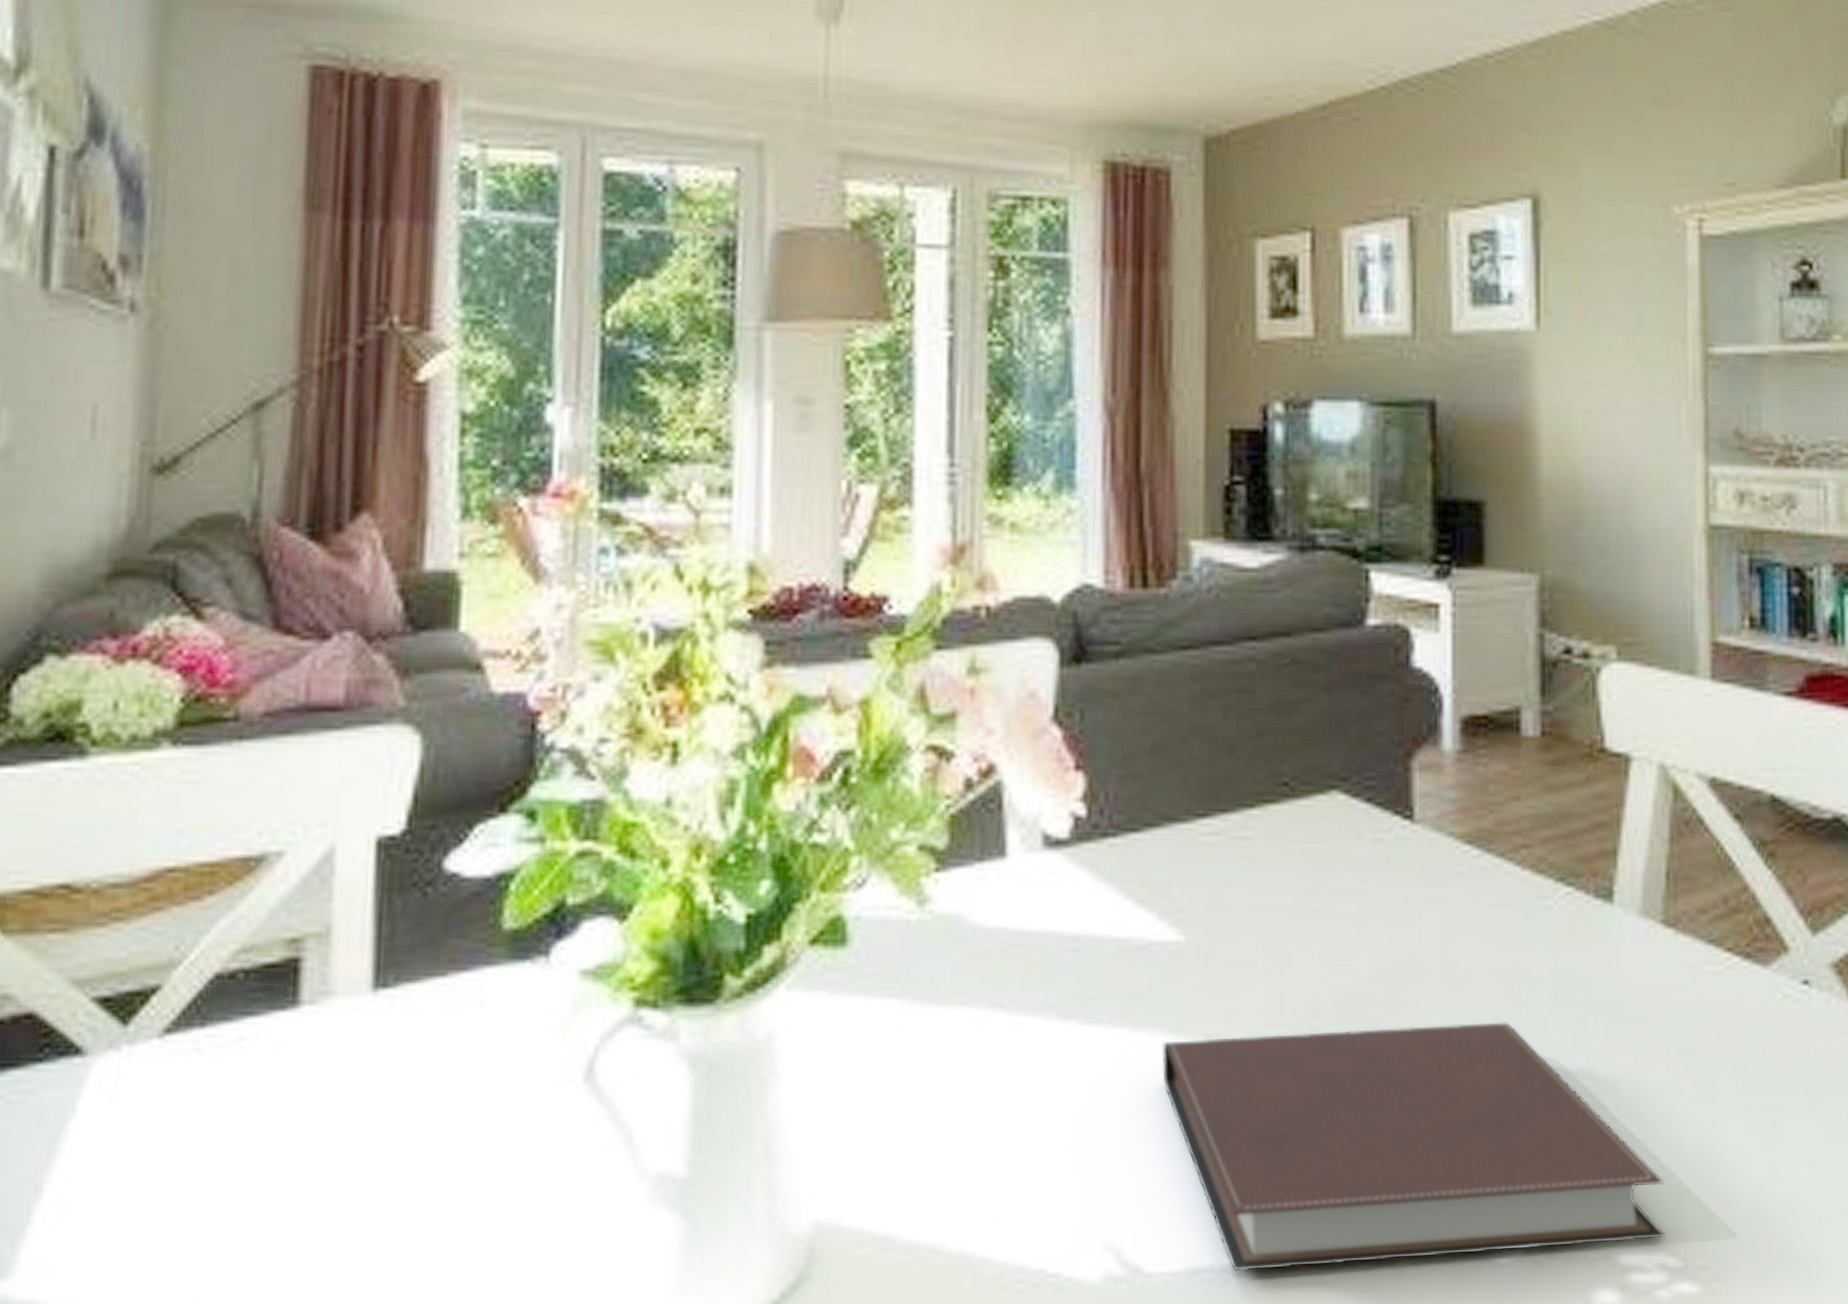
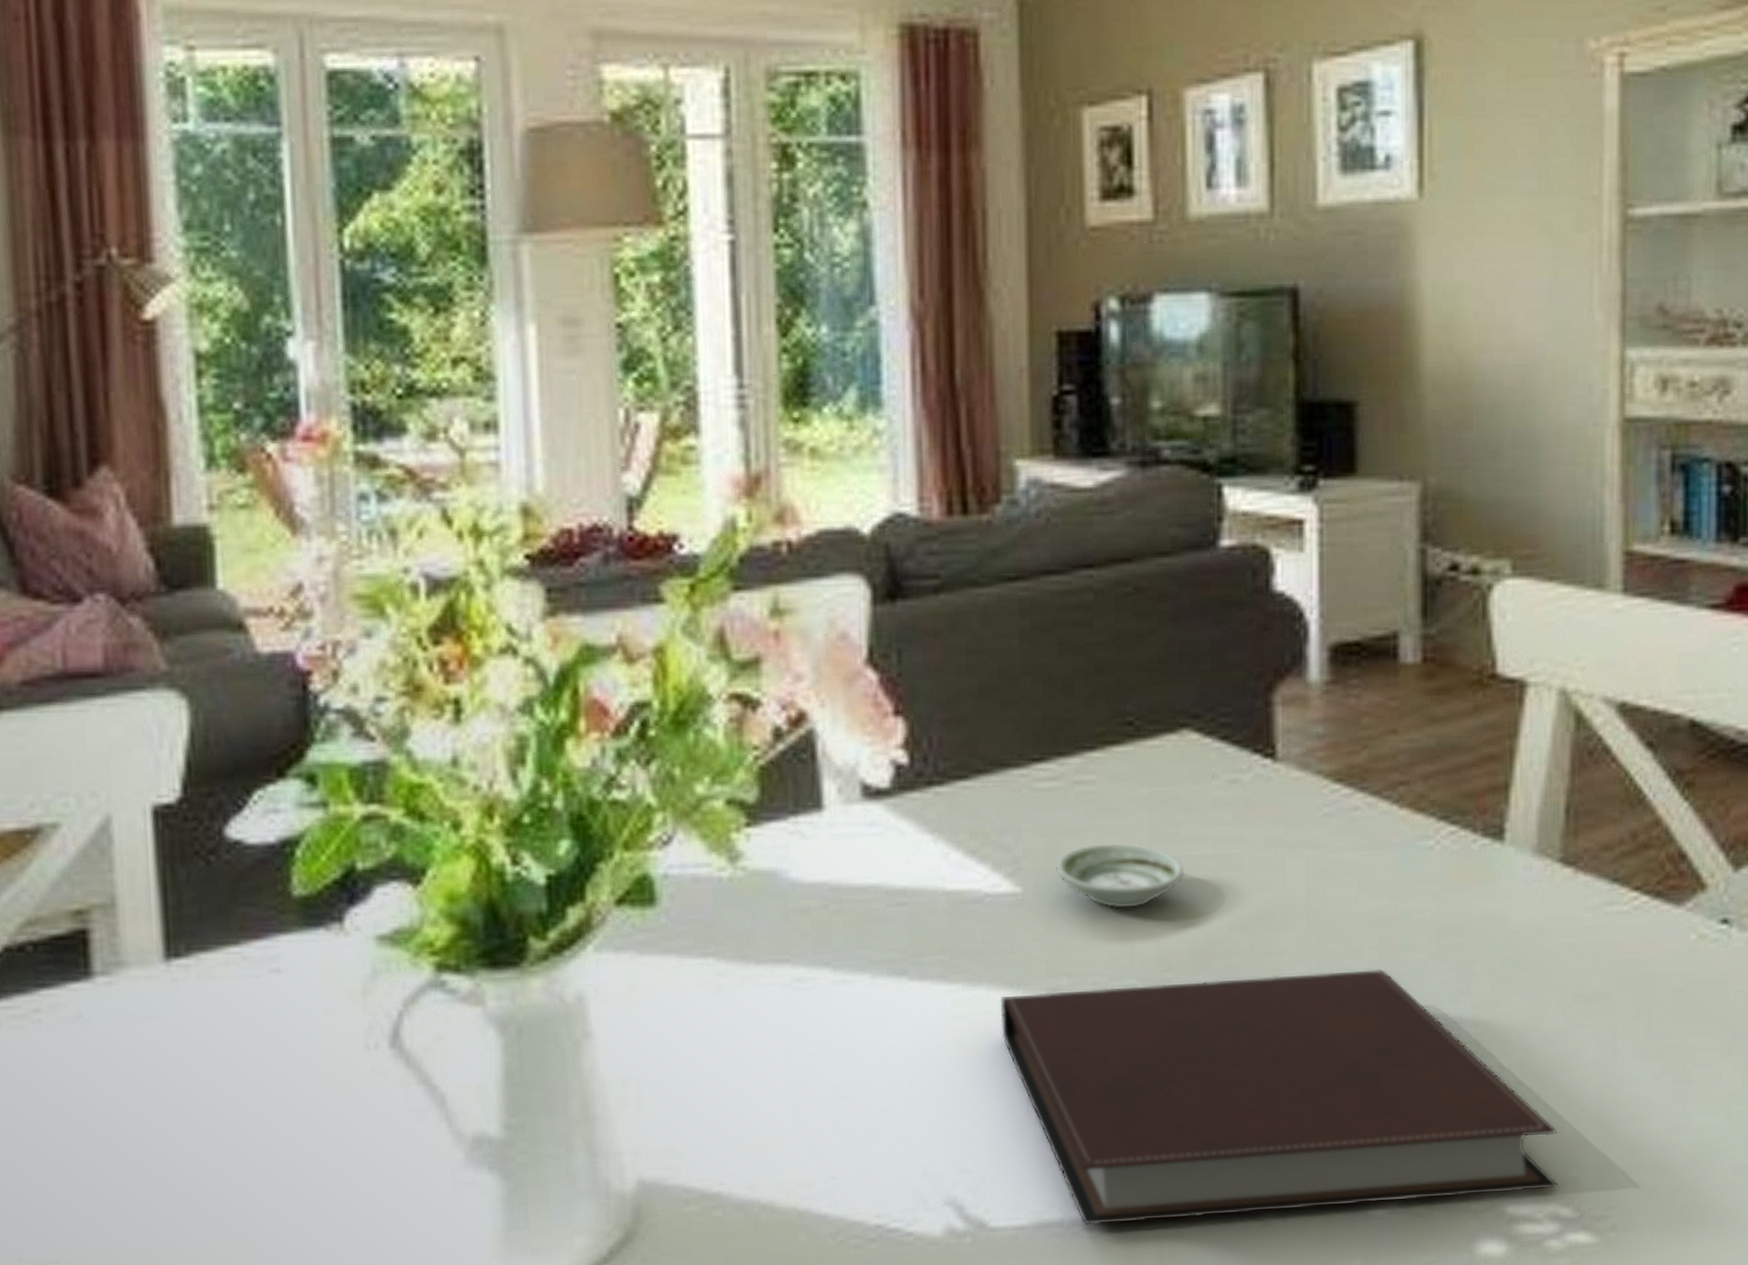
saucer: none [1216,896,1332,958] -> present [1056,843,1185,908]

